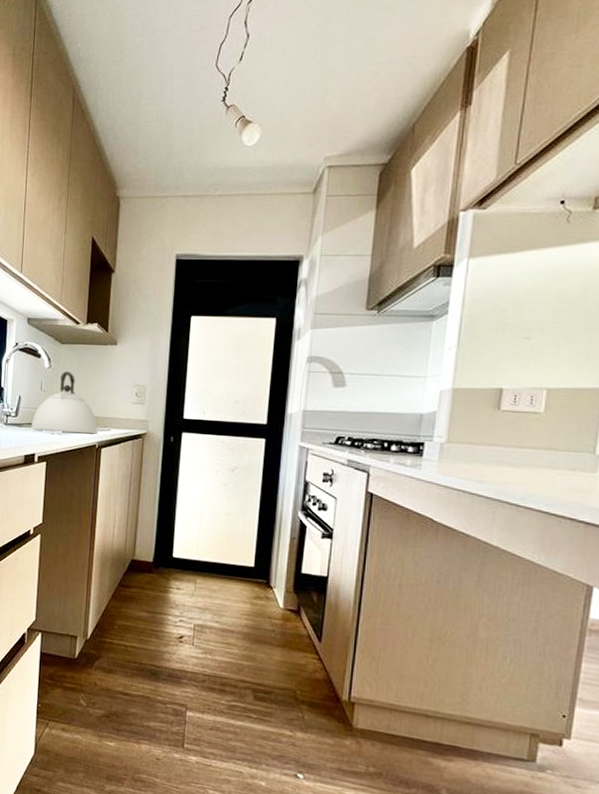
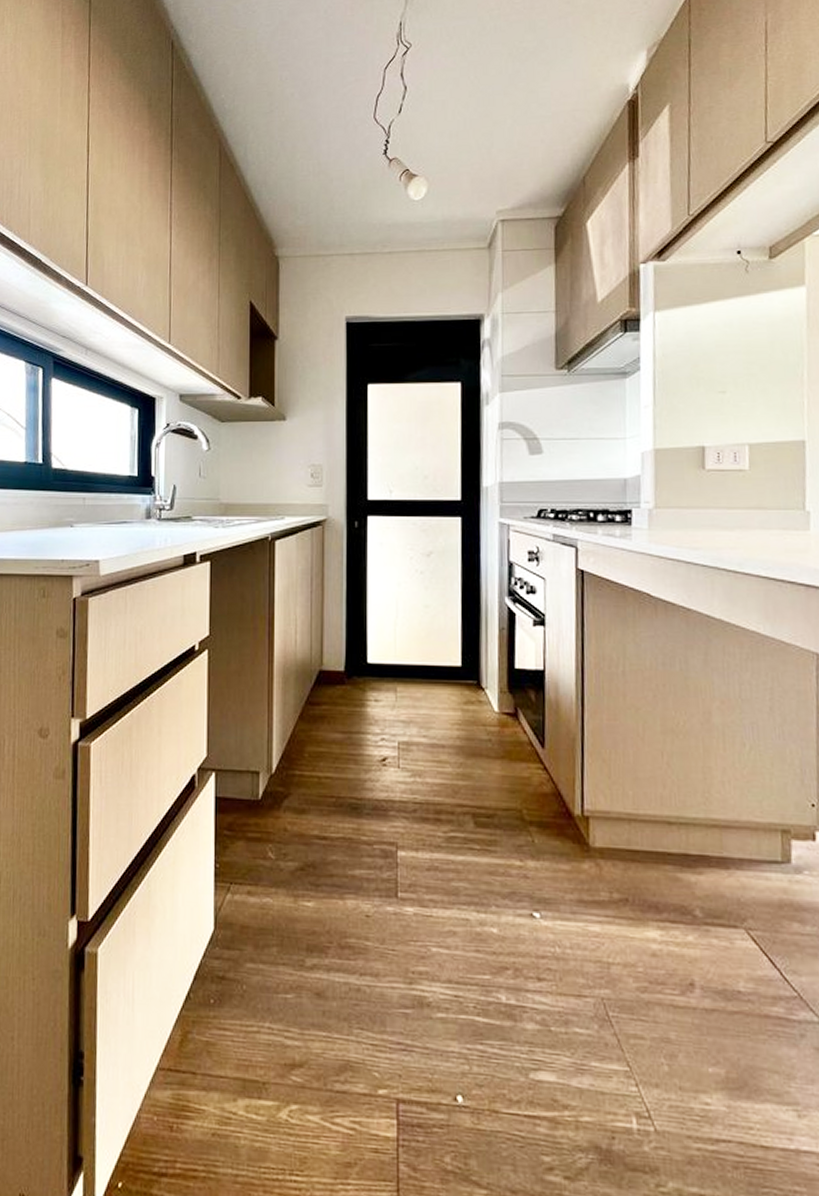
kettle: present [31,371,98,434] -> none [190,454,269,525]

